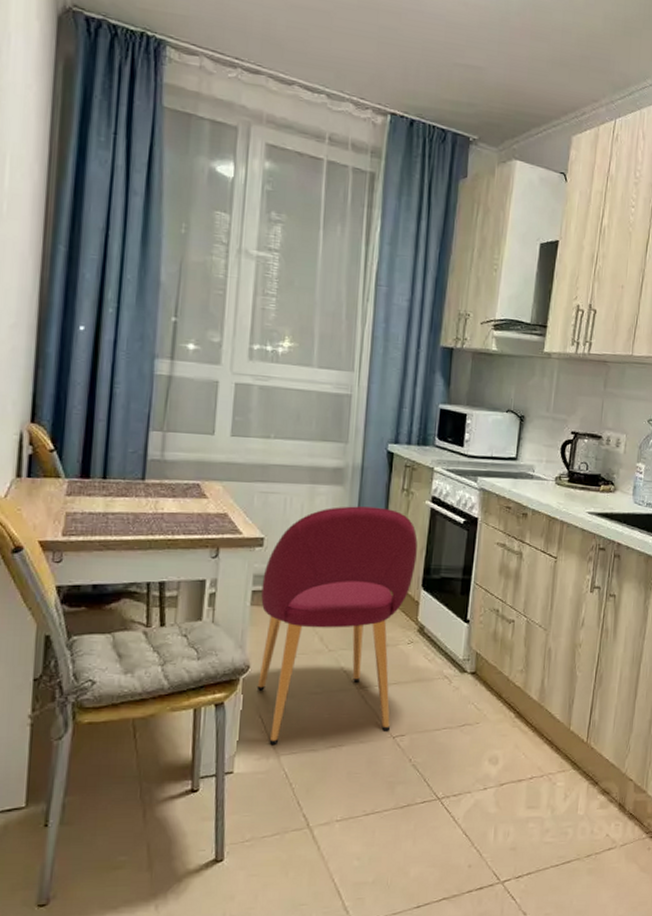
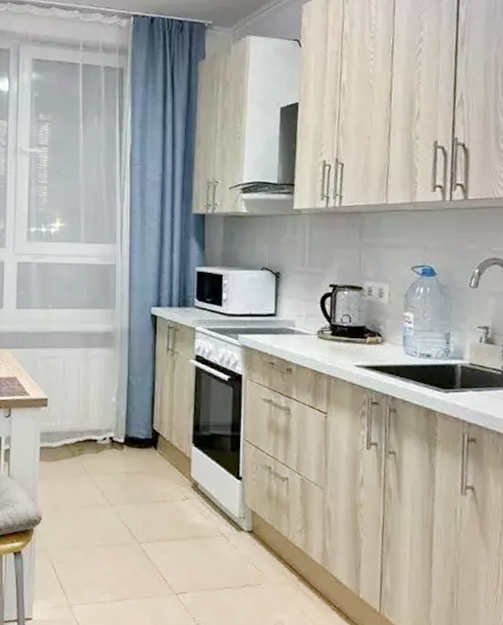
dining chair: present [256,506,418,746] -> none [48,367,185,595]

